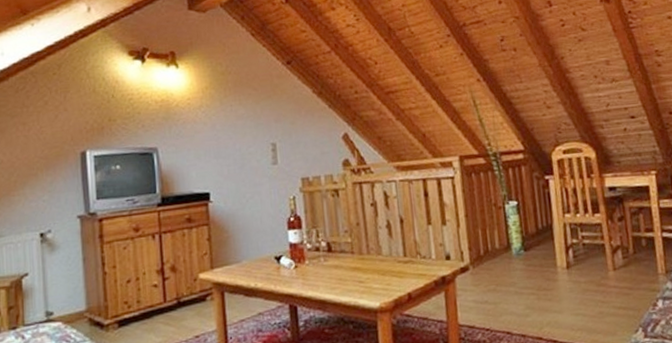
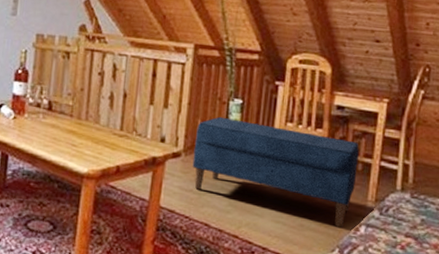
bench: none [479,218,644,307] -> present [192,116,359,227]

